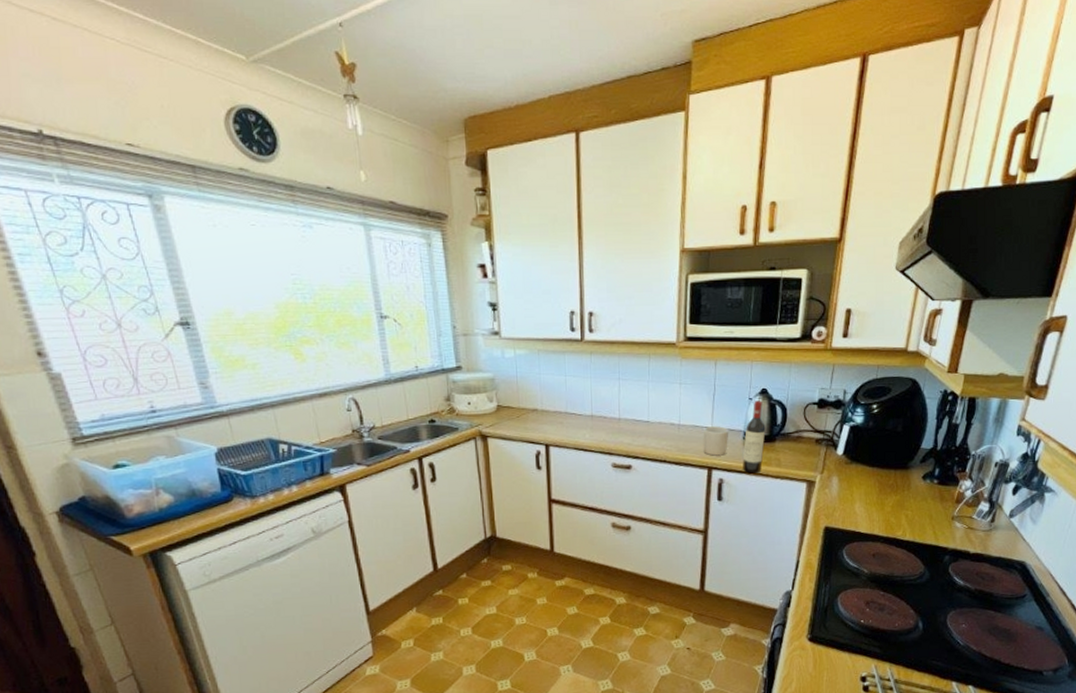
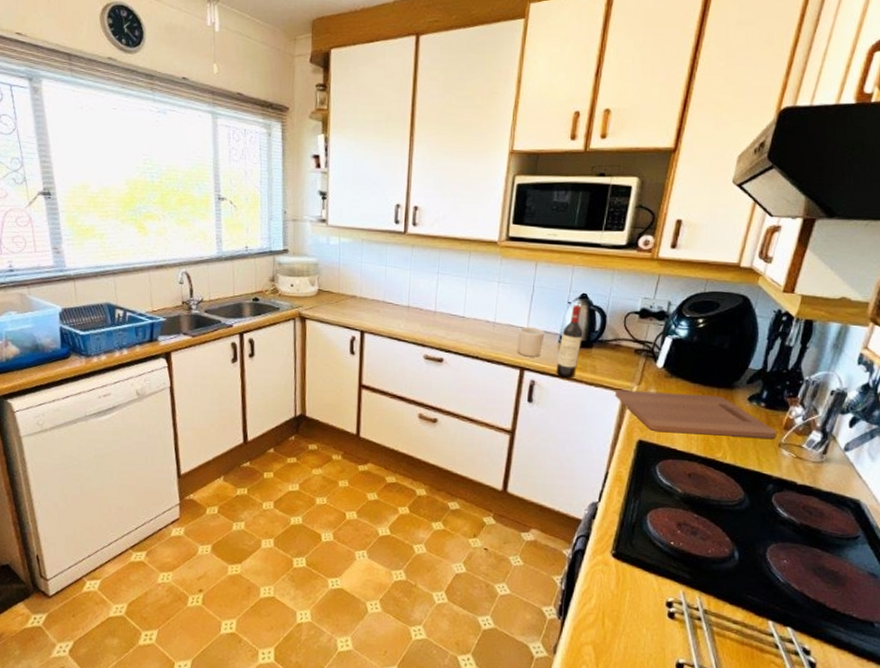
cutting board: none [799,477,950,517] -> present [614,390,778,439]

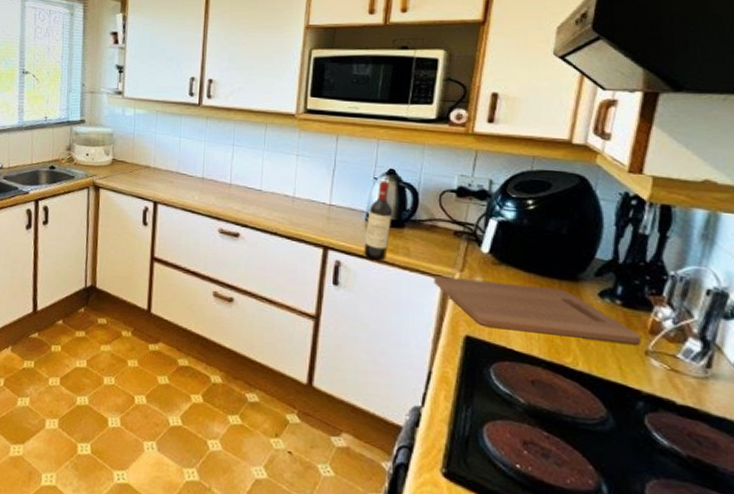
mug: present [517,327,545,357] -> none [319,202,350,236]

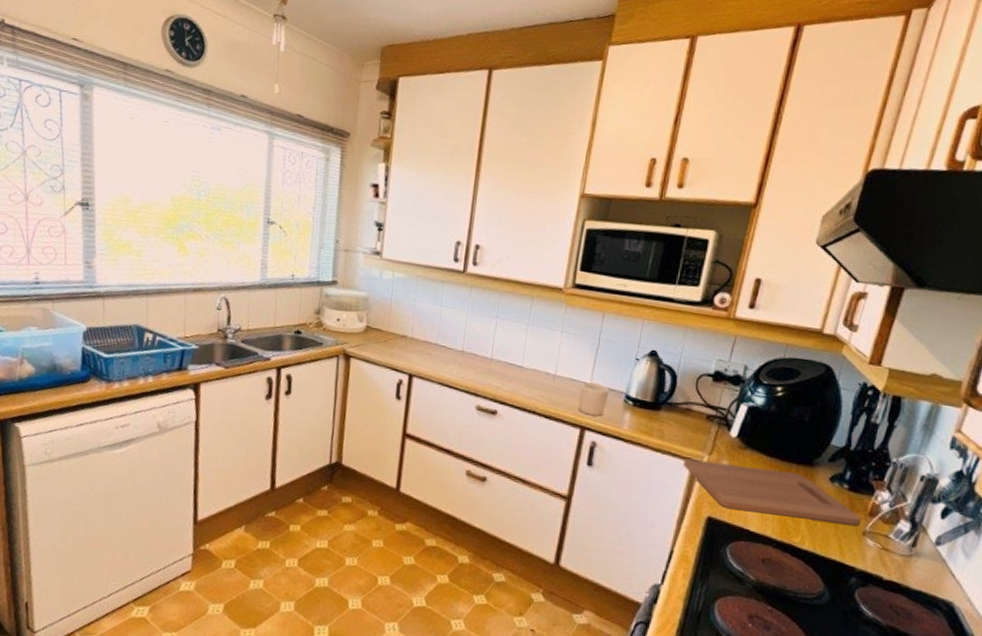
mug: none [319,202,350,236] -> present [578,382,610,416]
wine bottle: present [364,181,393,261] -> none [620,362,651,442]

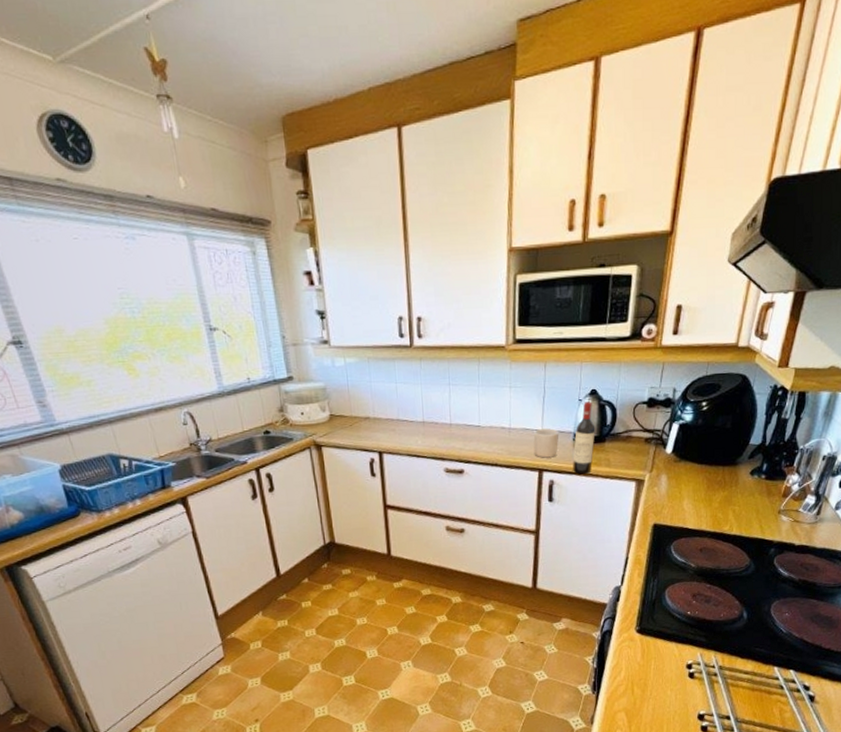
wine bottle: none [620,362,651,442] -> present [573,401,596,474]
cutting board: present [682,458,862,526] -> none [628,473,777,514]

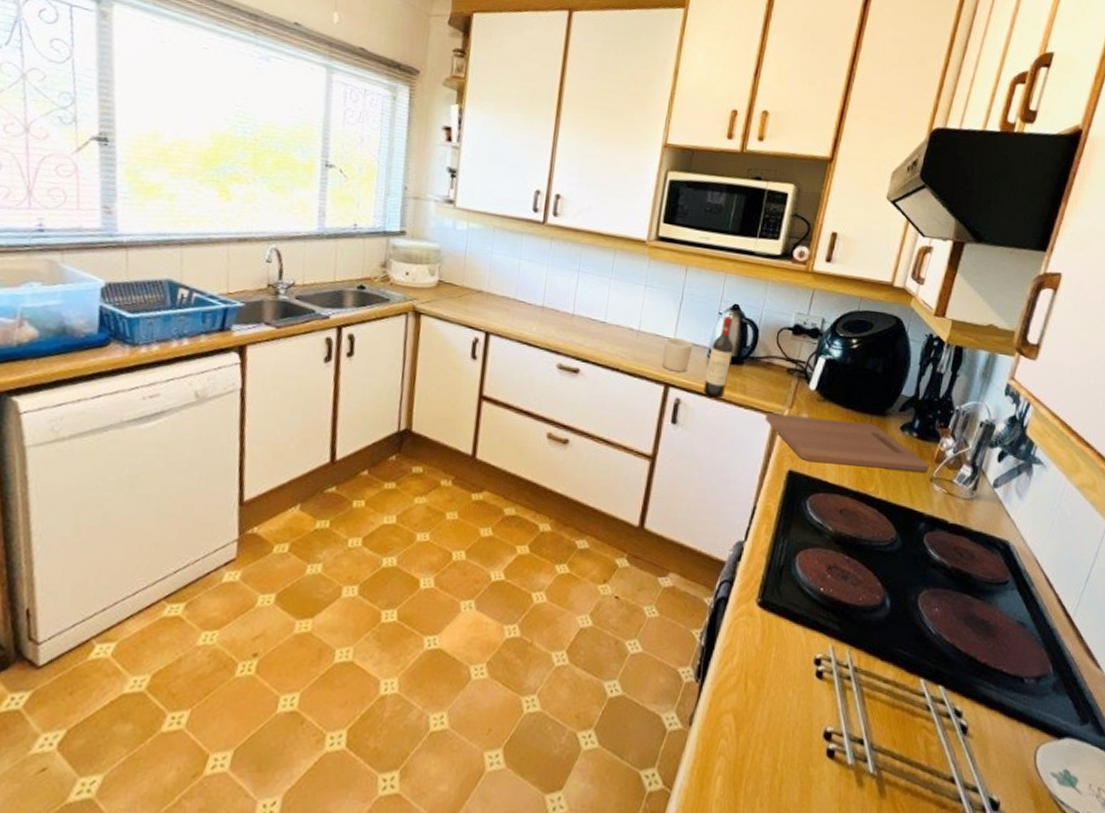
cutting board: none [628,473,777,514] -> present [764,413,929,472]

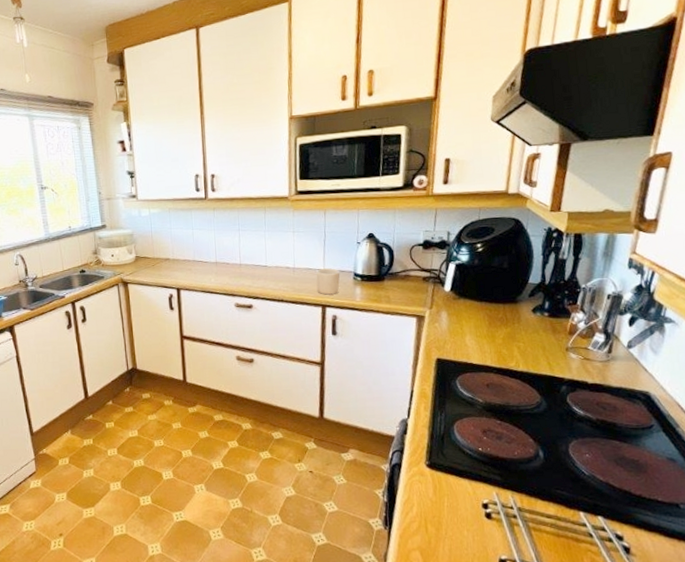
wine bottle: present [703,316,734,398] -> none [354,244,375,310]
cutting board: present [764,413,929,472] -> none [409,310,564,349]

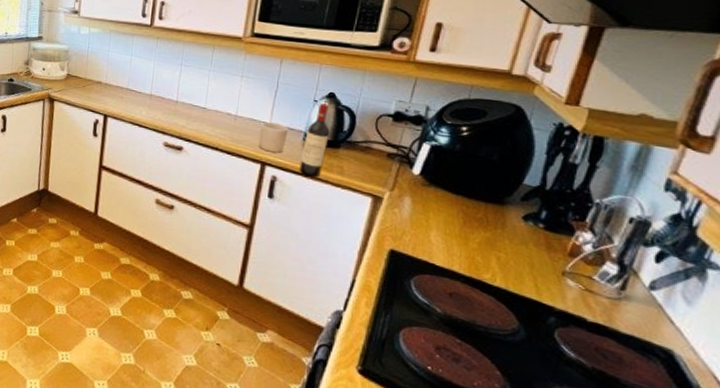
wine bottle: none [354,244,375,310] -> present [299,103,330,178]

